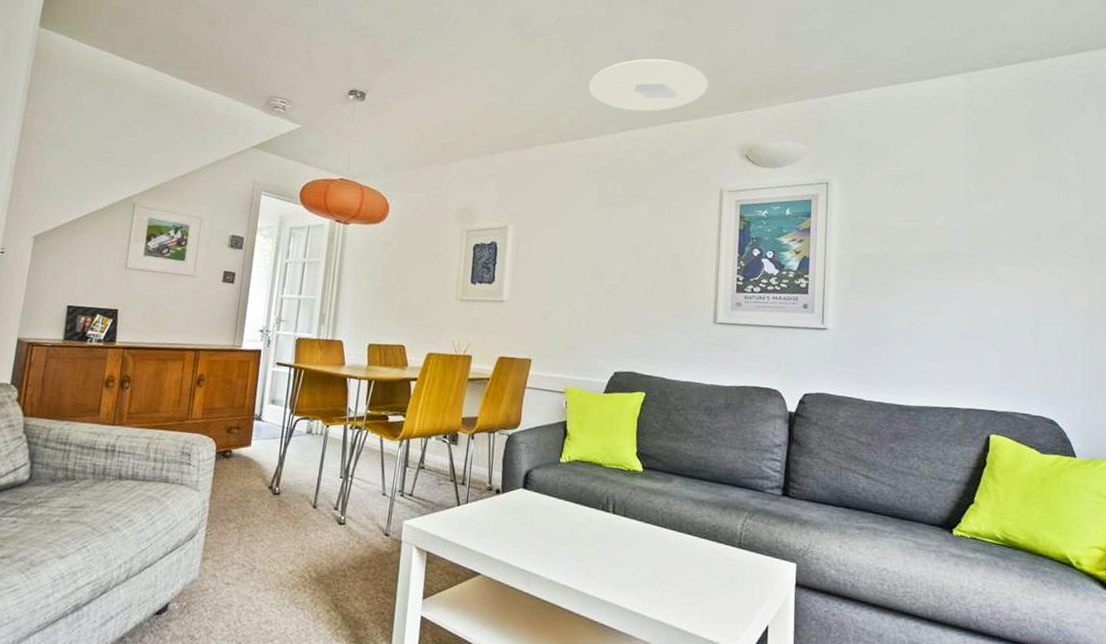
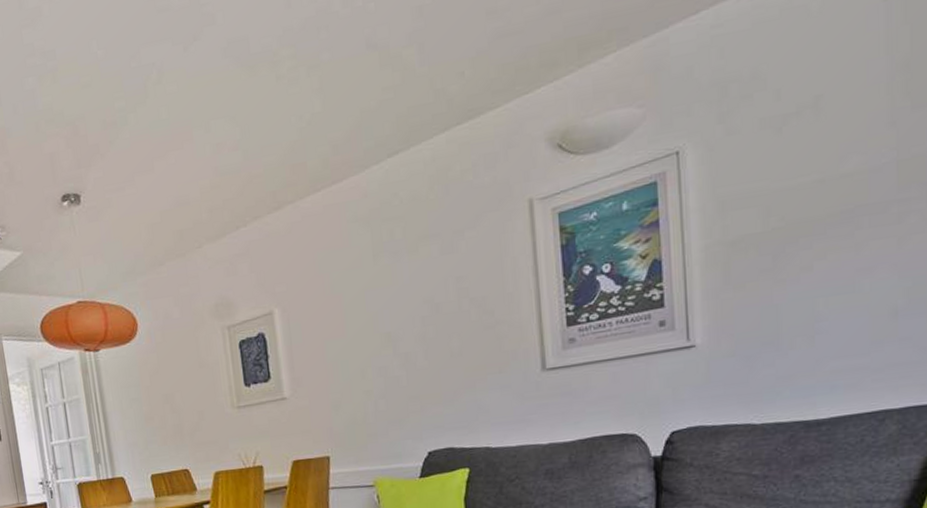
ceiling light: present [589,58,708,112] -> none [337,40,494,129]

